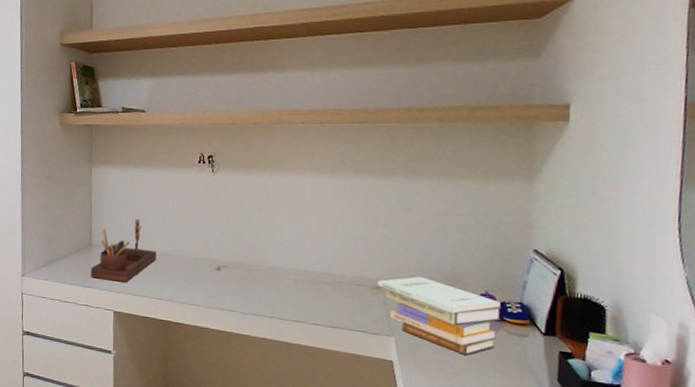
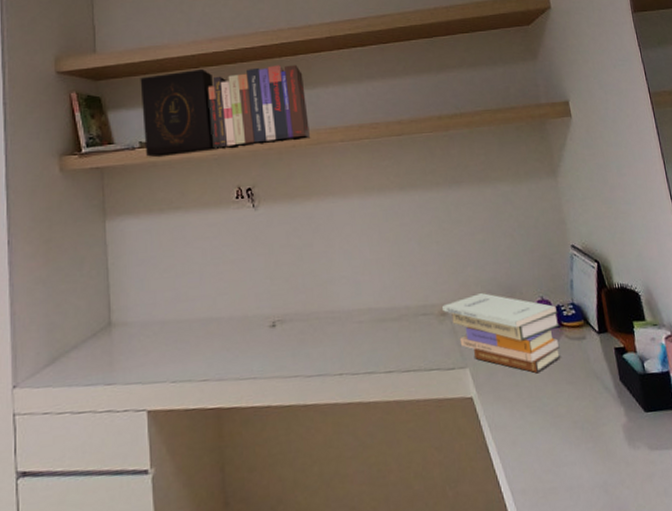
desk organizer: present [90,219,156,282] -> none [111,279,197,370]
decorative box: none [126,47,189,122] -> present [140,68,220,158]
books: none [183,48,273,121] -> present [207,64,310,150]

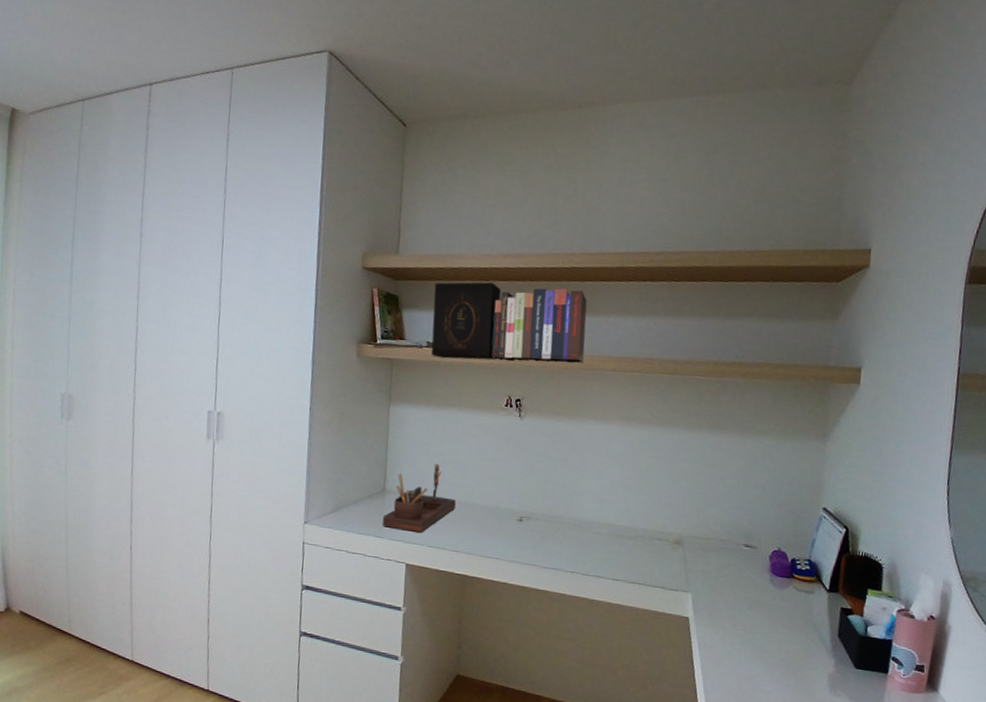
desk organizer: none [111,279,197,370] -> present [382,464,456,533]
books: present [442,293,561,374] -> none [678,532,792,612]

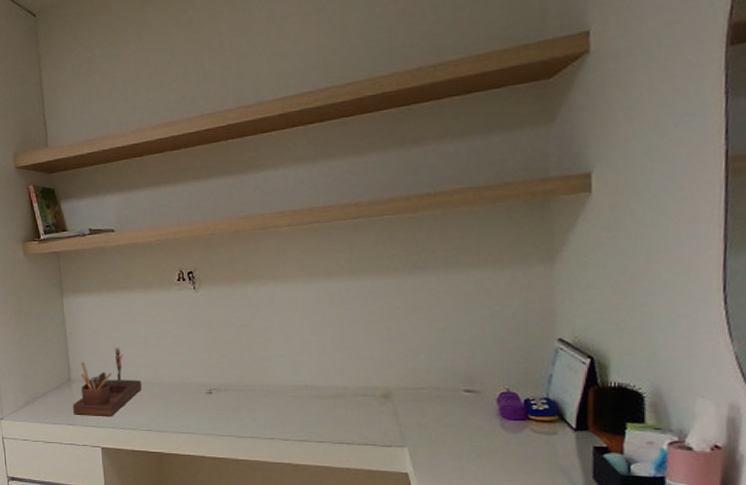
decorative box: present [431,282,501,360] -> none [88,156,163,243]
books: present [491,288,587,364] -> none [151,147,254,235]

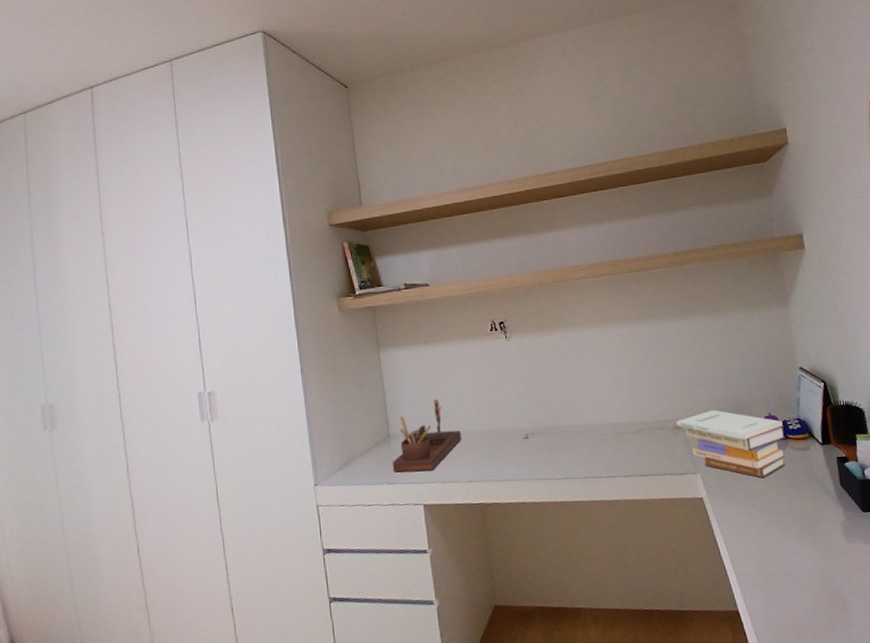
books: none [385,380,526,461] -> present [676,410,786,479]

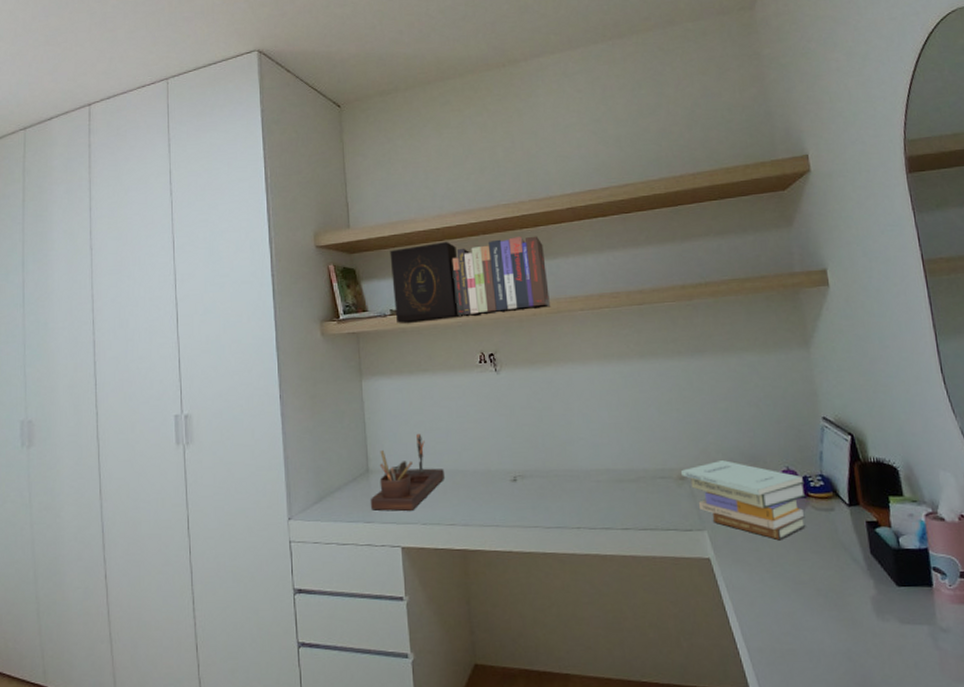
decorative box: none [401,216,475,297] -> present [389,241,464,324]
books: none [461,209,555,289] -> present [451,236,550,317]

